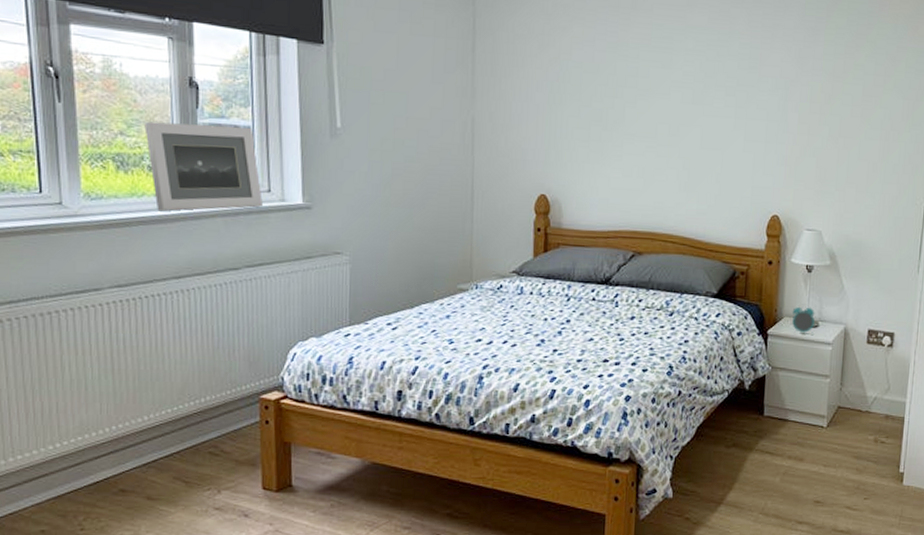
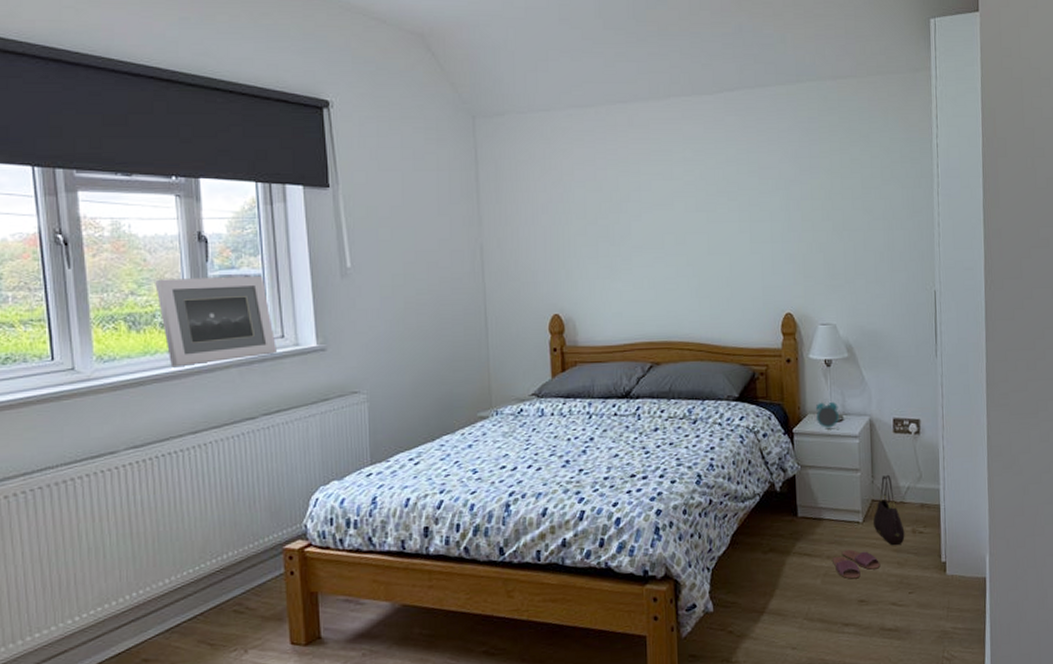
slippers: none [793,452,840,480] -> present [833,549,881,579]
handbag: none [836,383,867,452] -> present [872,474,905,545]

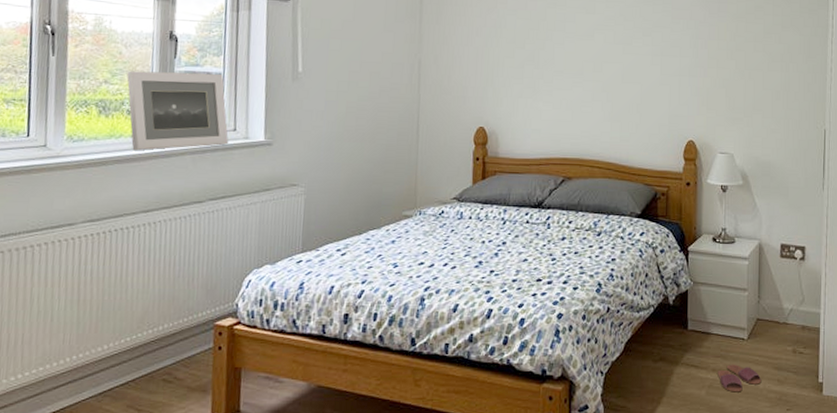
alarm clock: present [815,397,839,431] -> none [710,220,731,251]
handbag: present [872,474,905,545] -> none [756,296,786,363]

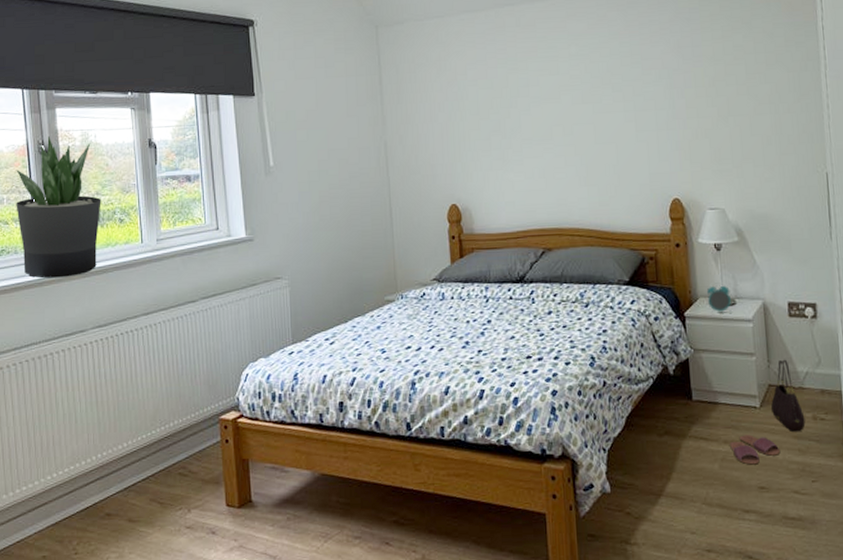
planter: none [9,17,110,167] -> present [16,136,101,279]
picture frame: present [127,71,229,151] -> none [115,175,214,257]
alarm clock: none [710,220,731,251] -> present [706,281,731,315]
handbag: none [756,296,786,363] -> present [770,359,806,431]

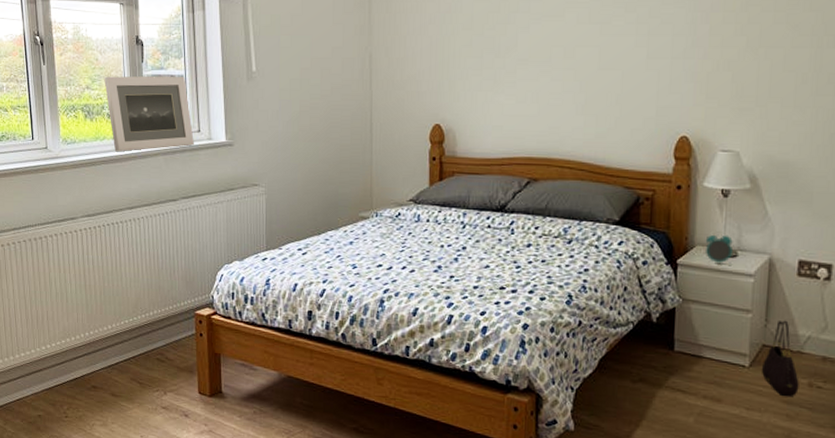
planter: present [16,136,101,279] -> none [14,28,91,167]
picture frame: none [115,175,214,257] -> present [104,76,195,152]
slippers: present [730,434,781,465] -> none [709,392,766,424]

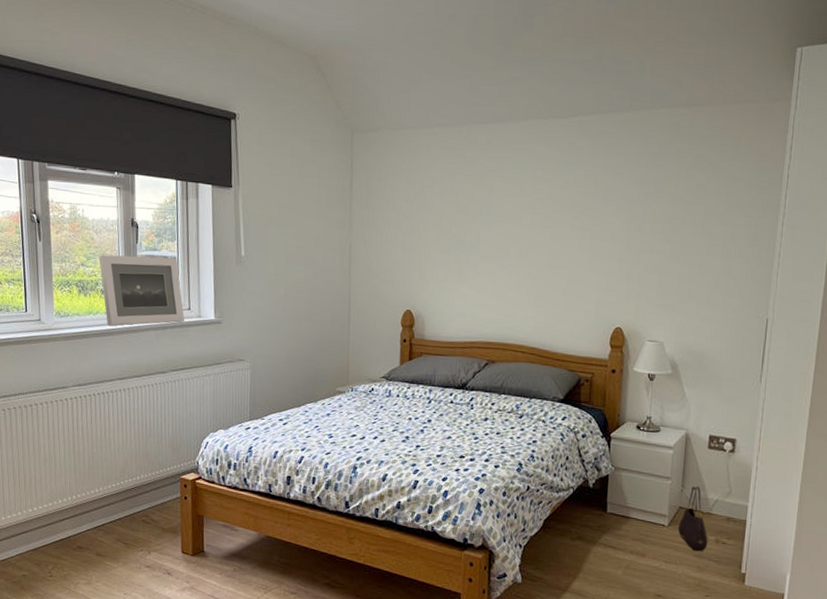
alarm clock: present [705,230,733,266] -> none [634,408,657,440]

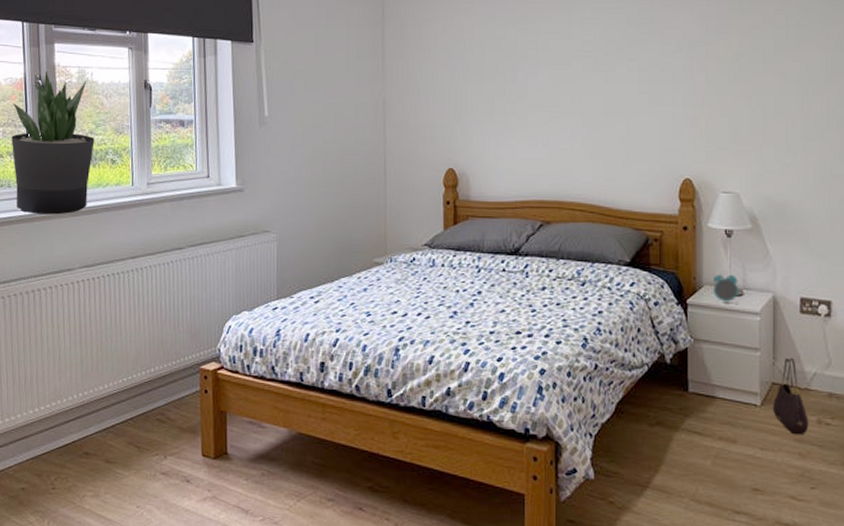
planter: none [9,206,86,338] -> present [11,71,95,215]
picture frame: present [99,255,185,326] -> none [109,120,204,199]
alarm clock: none [634,408,657,440] -> present [712,269,738,305]

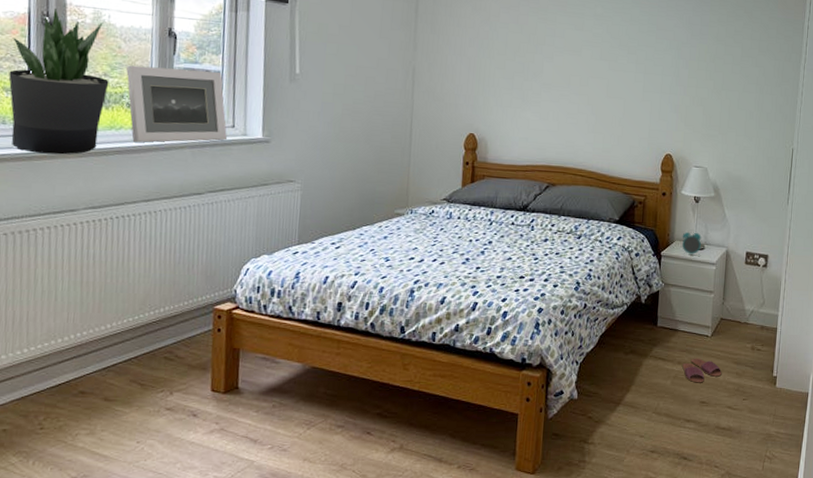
picture frame: none [109,120,204,199] -> present [126,65,228,143]
slippers: none [725,433,779,465] -> present [682,358,722,383]
handbag: present [772,357,809,434] -> none [719,298,745,358]

